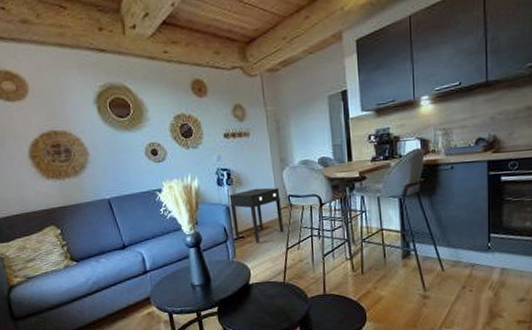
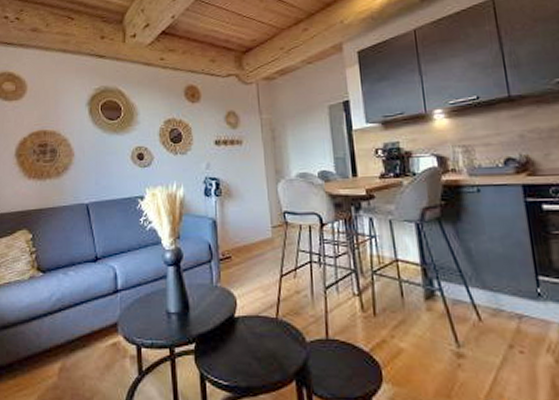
side table: present [229,187,285,243] -> none [217,201,278,265]

